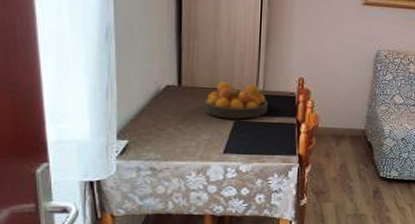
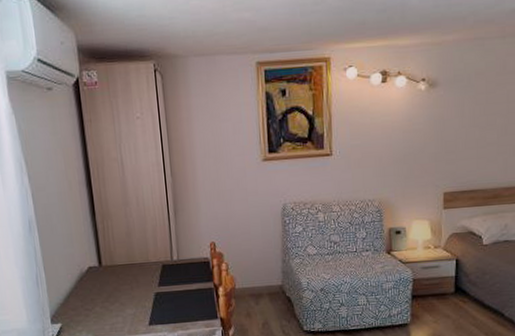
fruit bowl: present [204,82,268,119] -> none [125,255,185,292]

